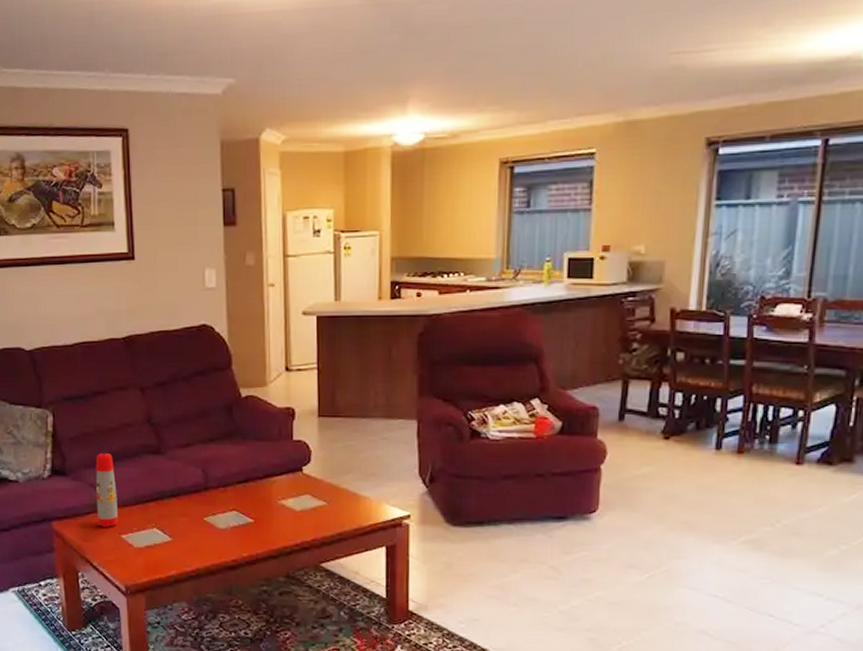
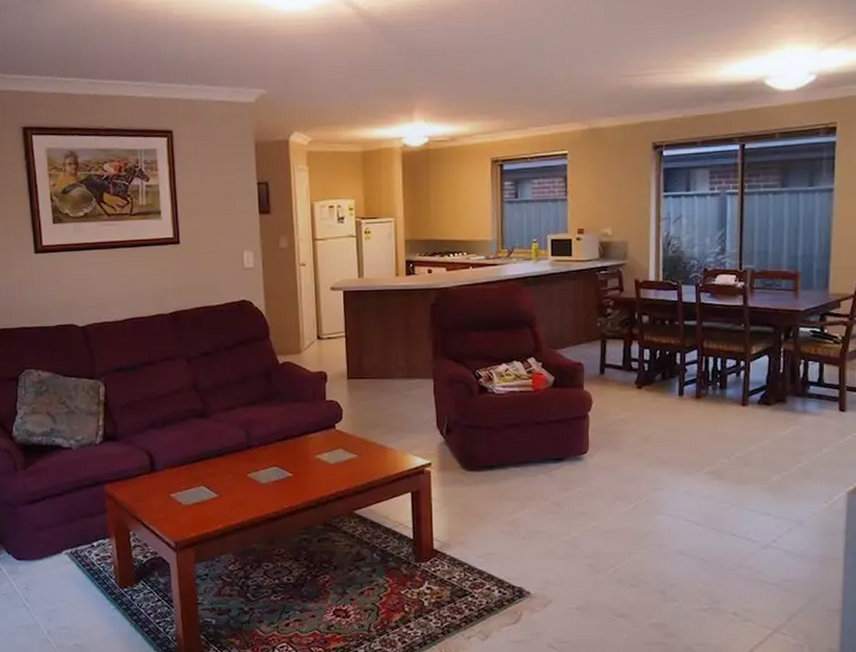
water bottle: present [96,452,119,527] -> none [145,418,168,487]

